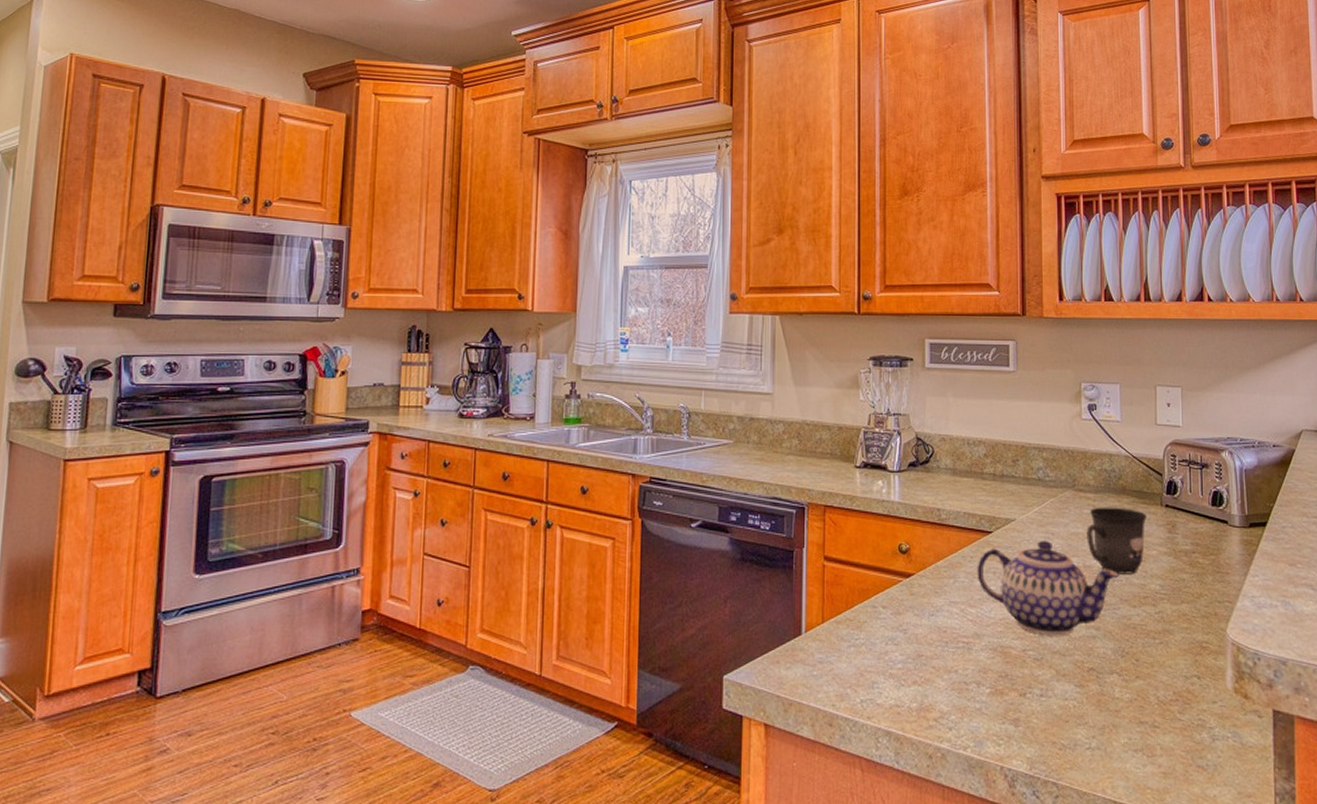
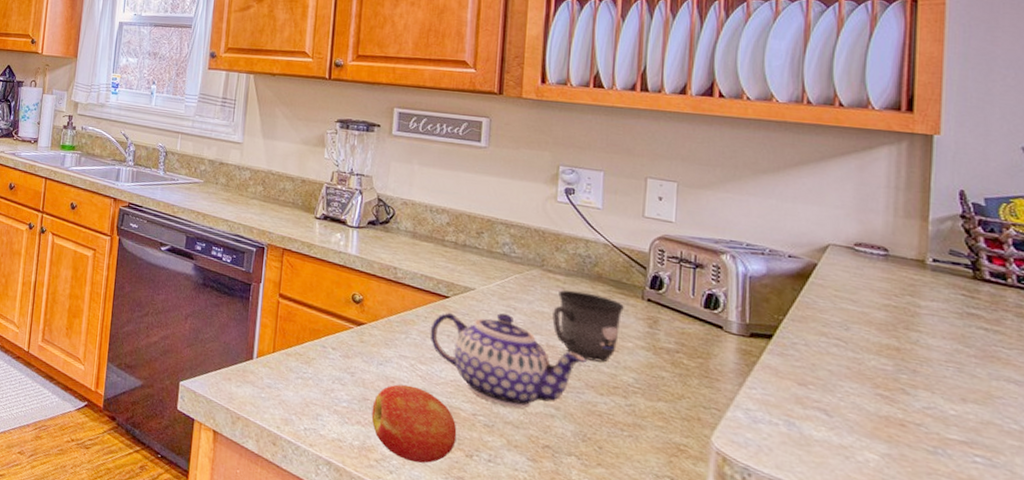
apple: none [927,632,1010,713] -> present [371,384,457,464]

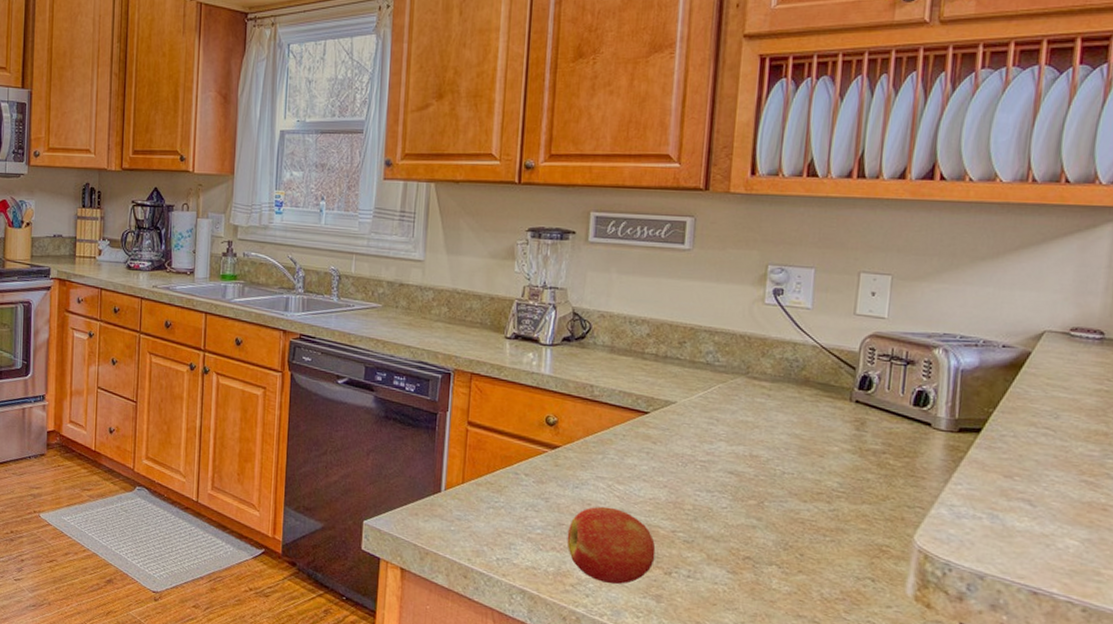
teapot: present [429,312,586,409] -> none [628,425,790,522]
mug: present [552,290,624,363] -> none [756,396,831,469]

